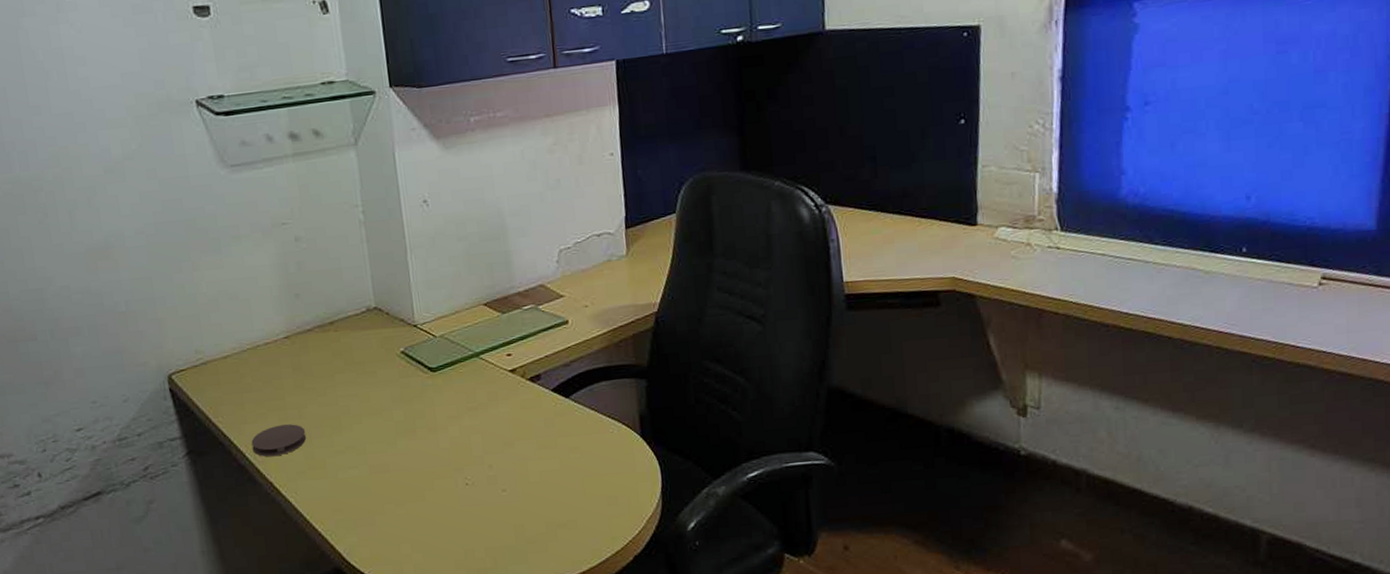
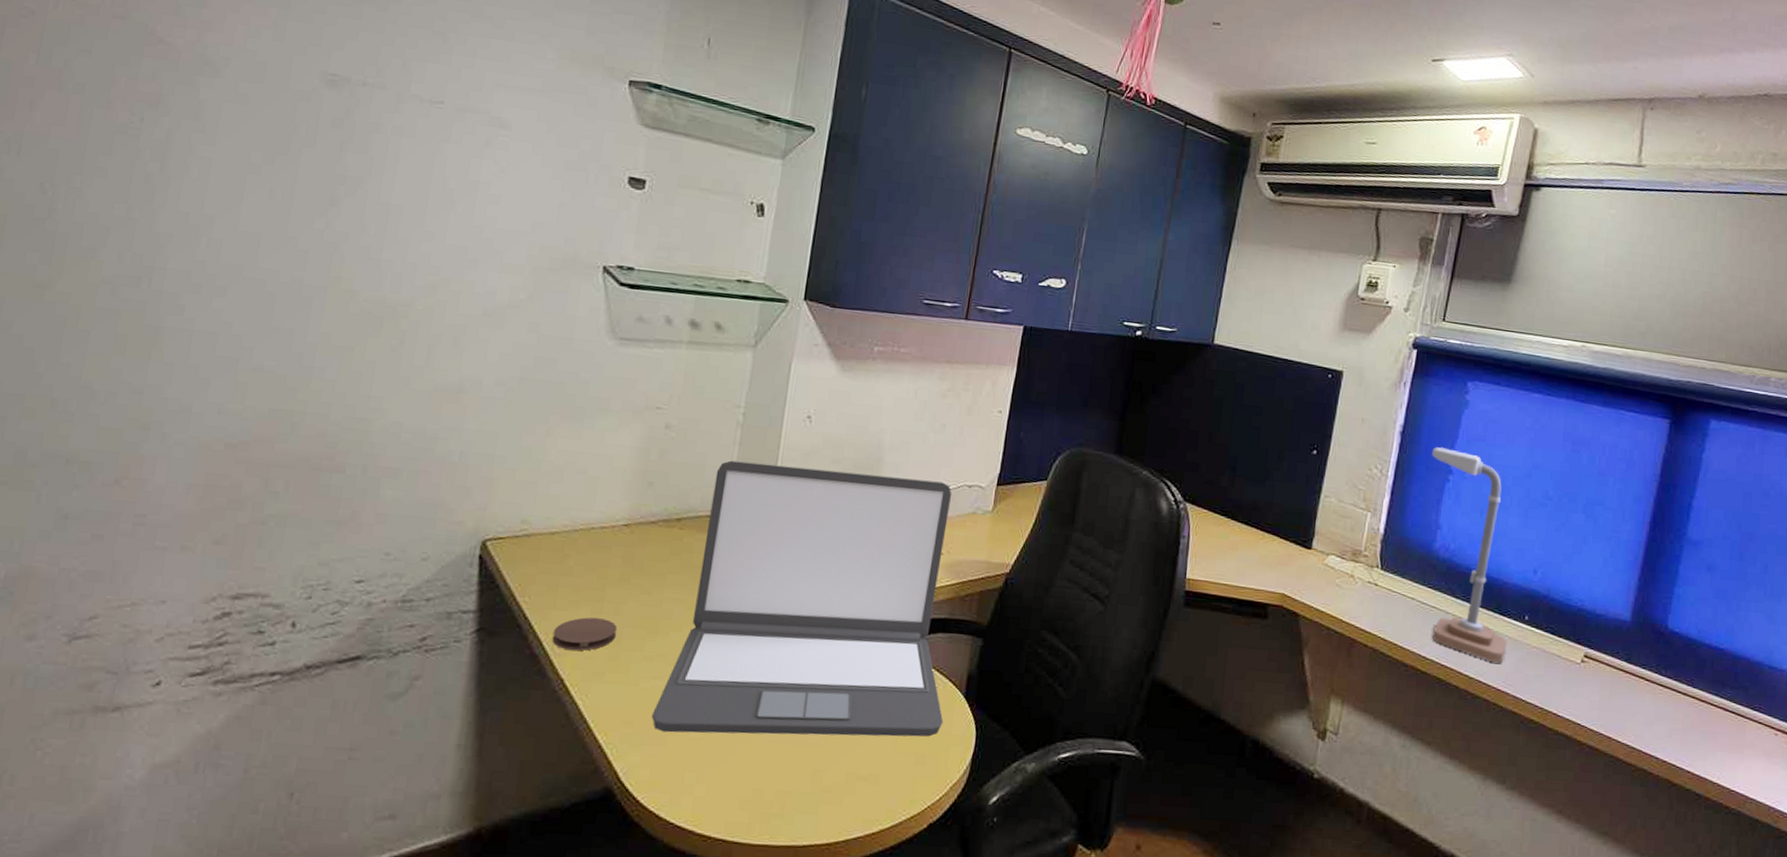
laptop: none [353,237,626,514] -> present [652,460,952,737]
desk lamp: none [1102,83,1224,305] -> present [1432,447,1507,663]

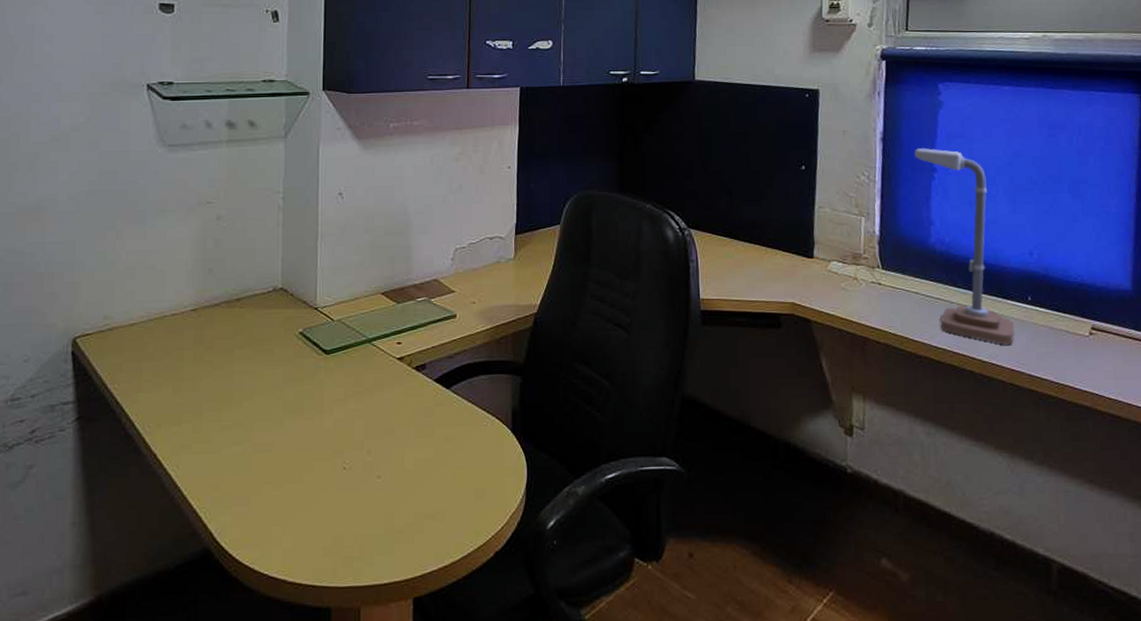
coaster: present [552,617,618,651] -> none [142,396,197,428]
laptop: present [652,460,952,737] -> none [237,238,496,493]

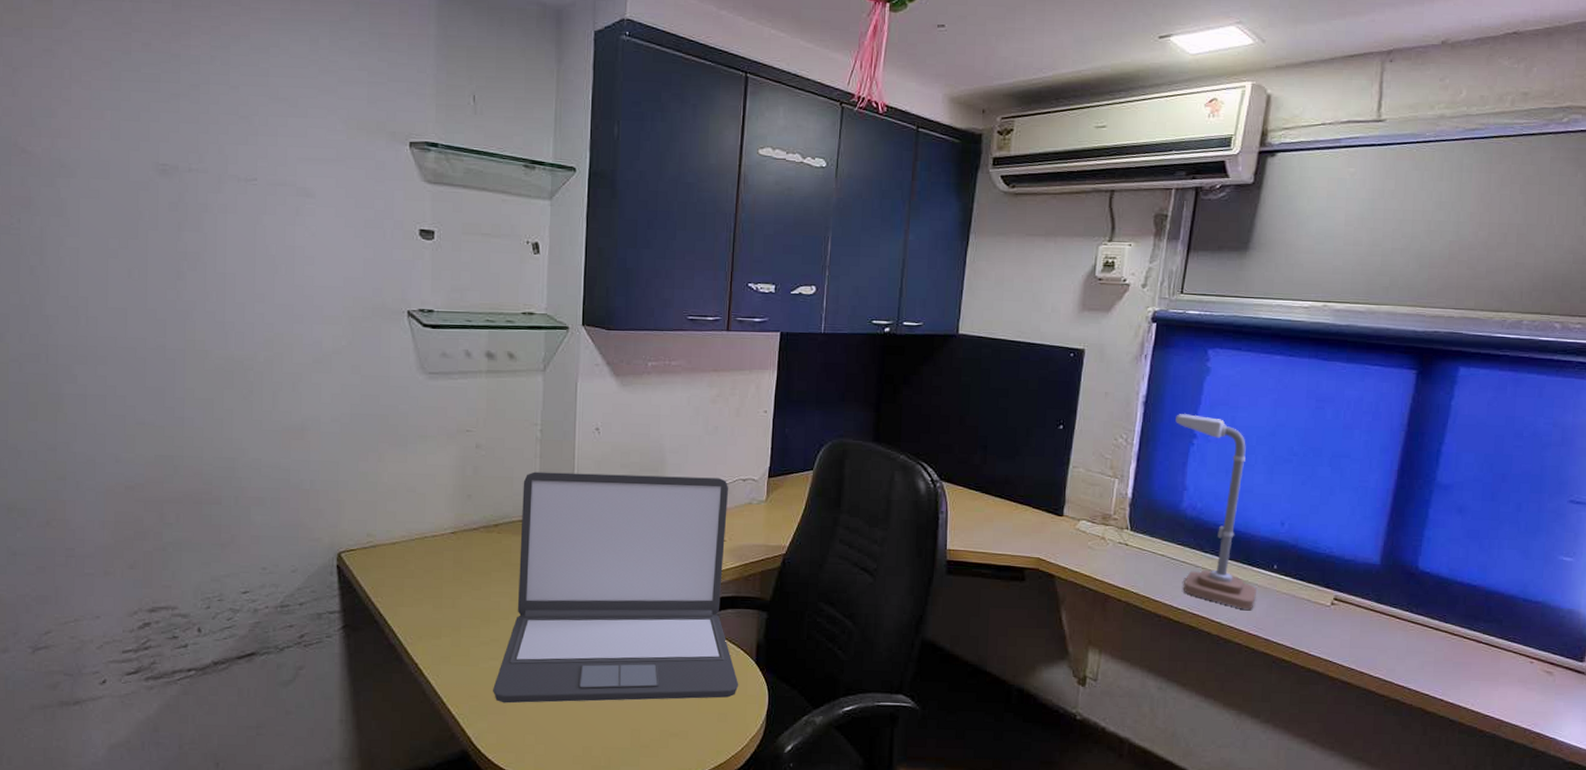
laptop: none [237,238,496,493] -> present [493,471,739,704]

